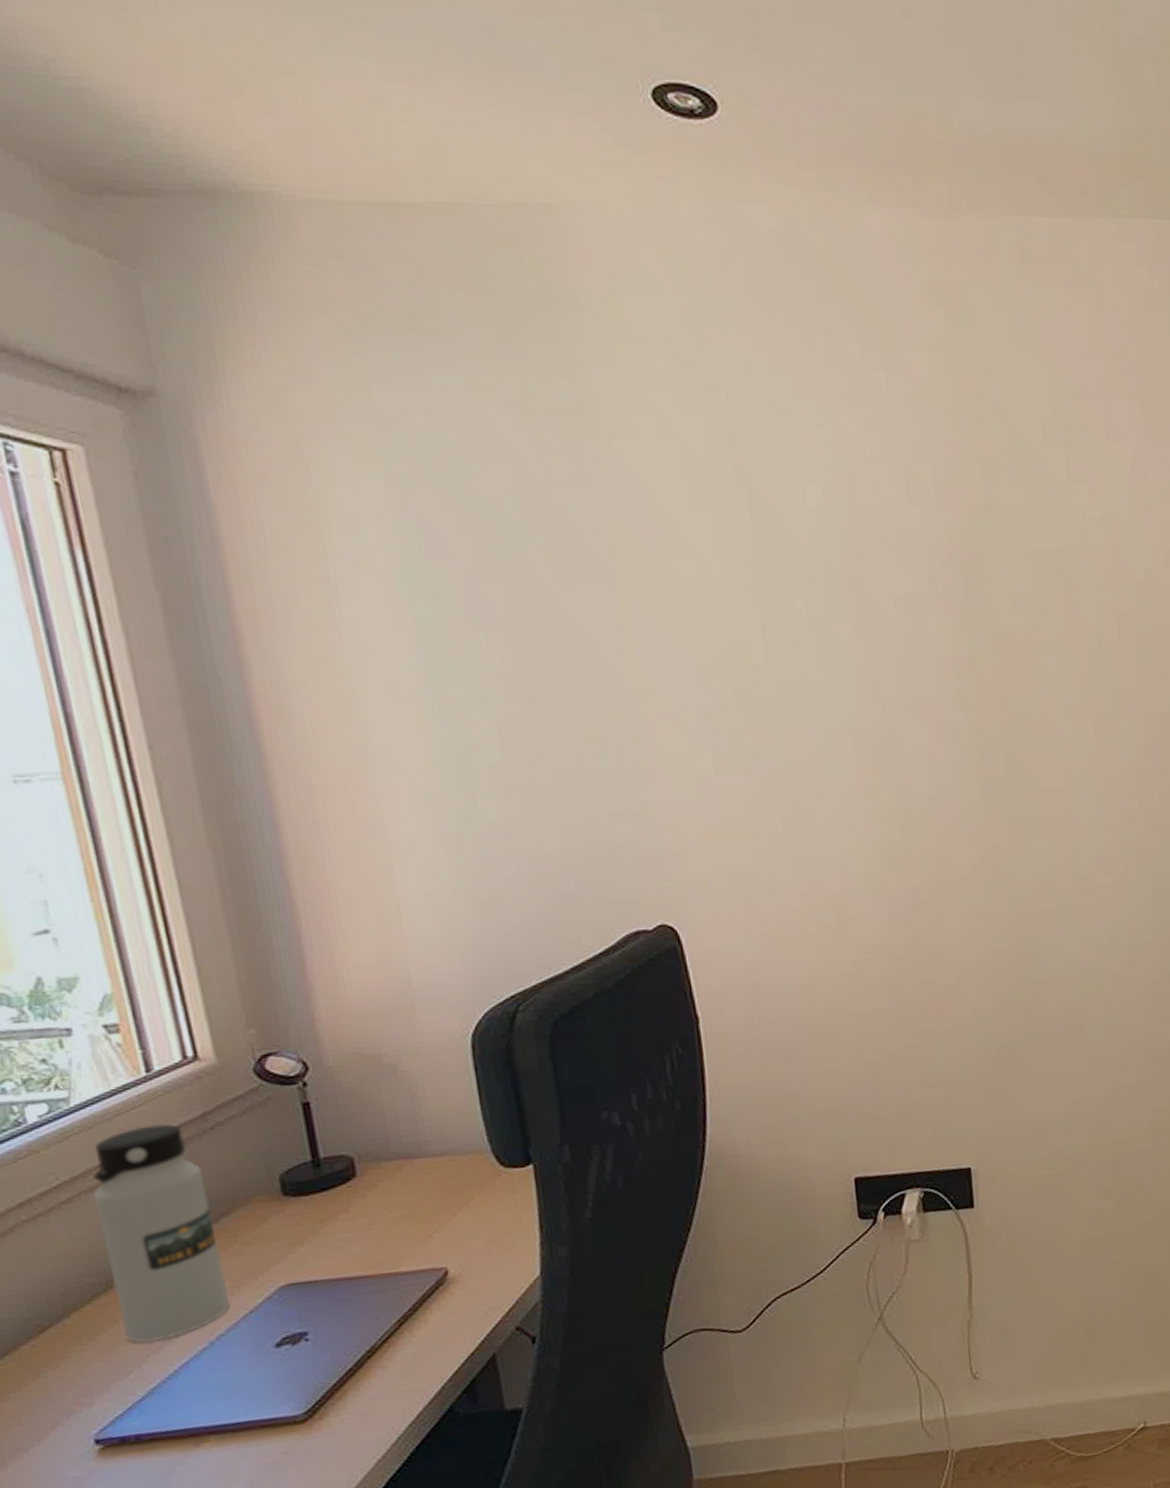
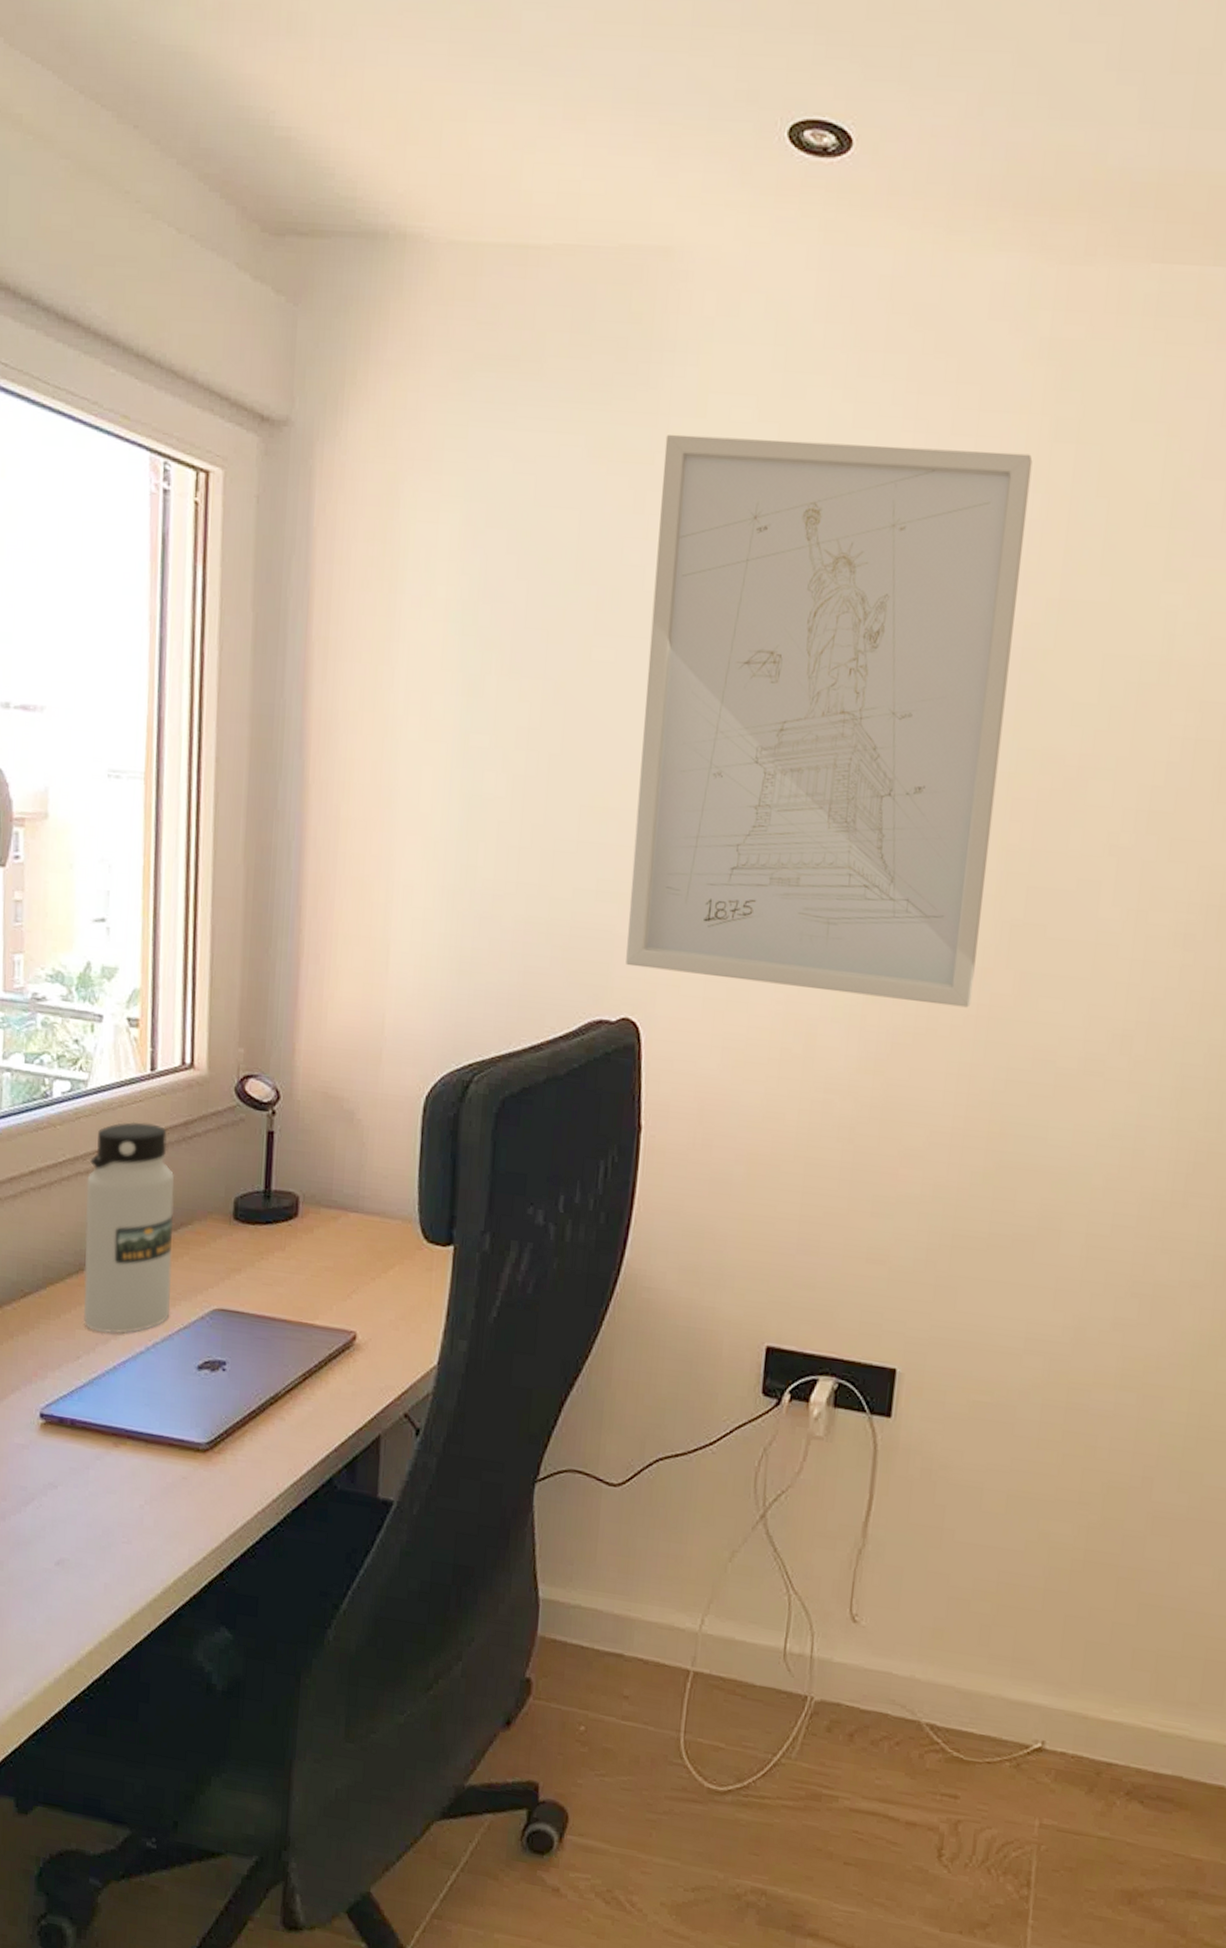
wall art: none [587,383,975,878] -> present [626,434,1033,1008]

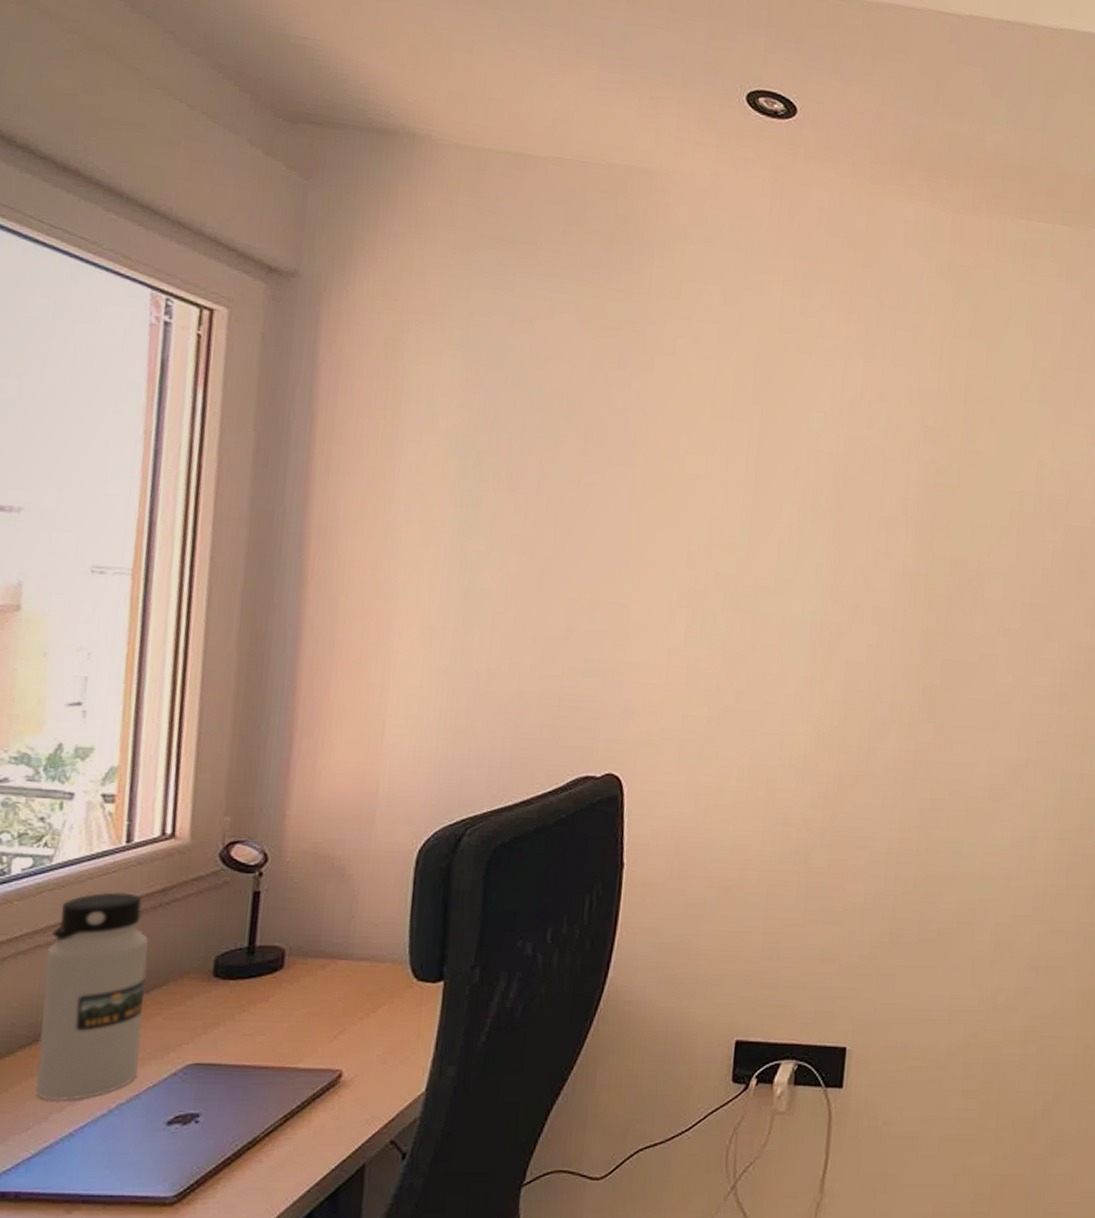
wall art: present [626,434,1033,1008] -> none [610,309,938,754]

